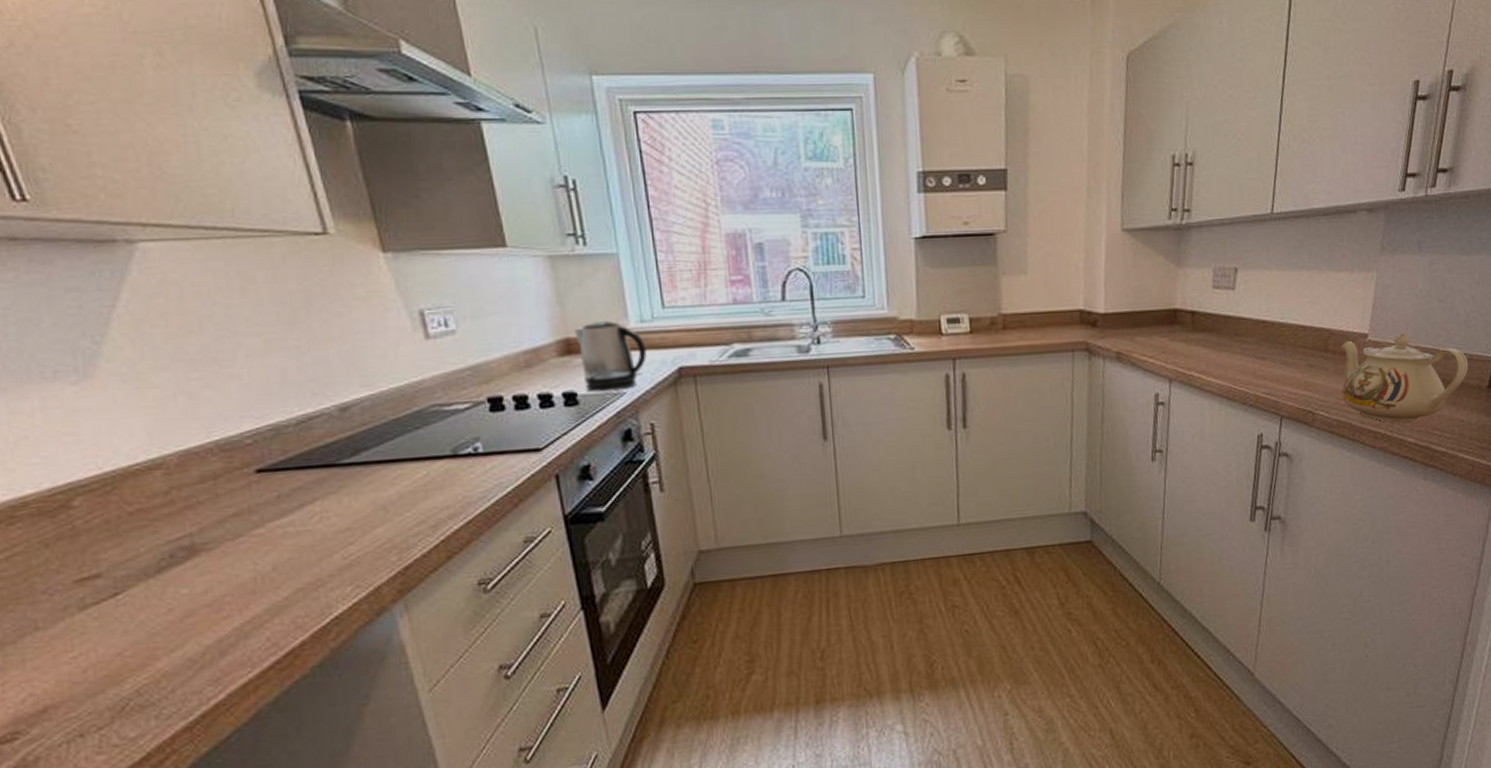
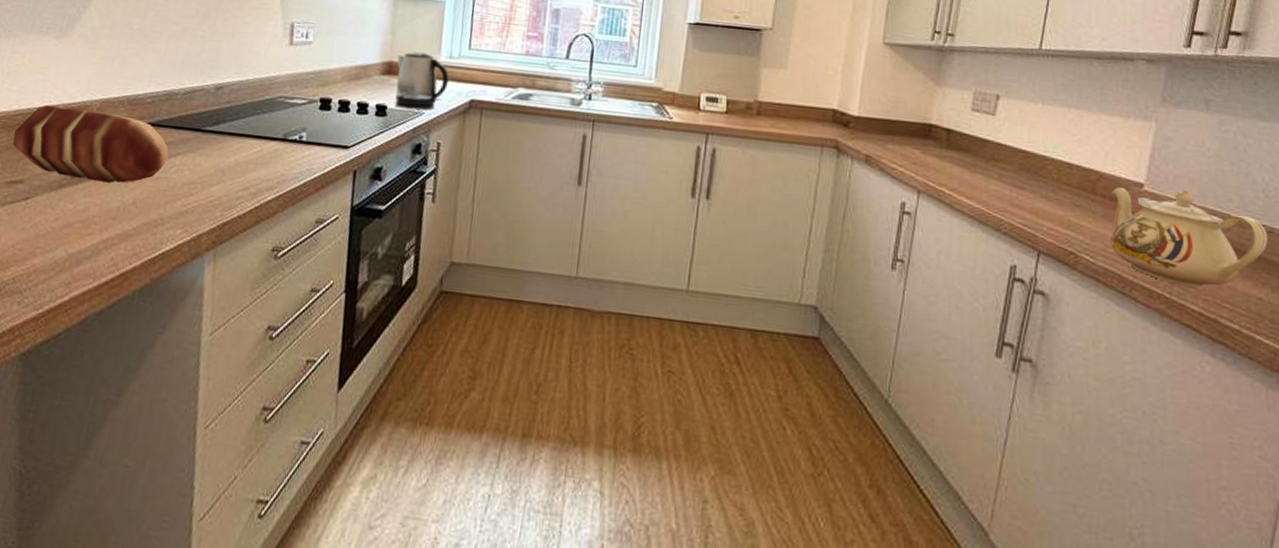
bread loaf: none [60,467,304,557] -> present [12,105,169,183]

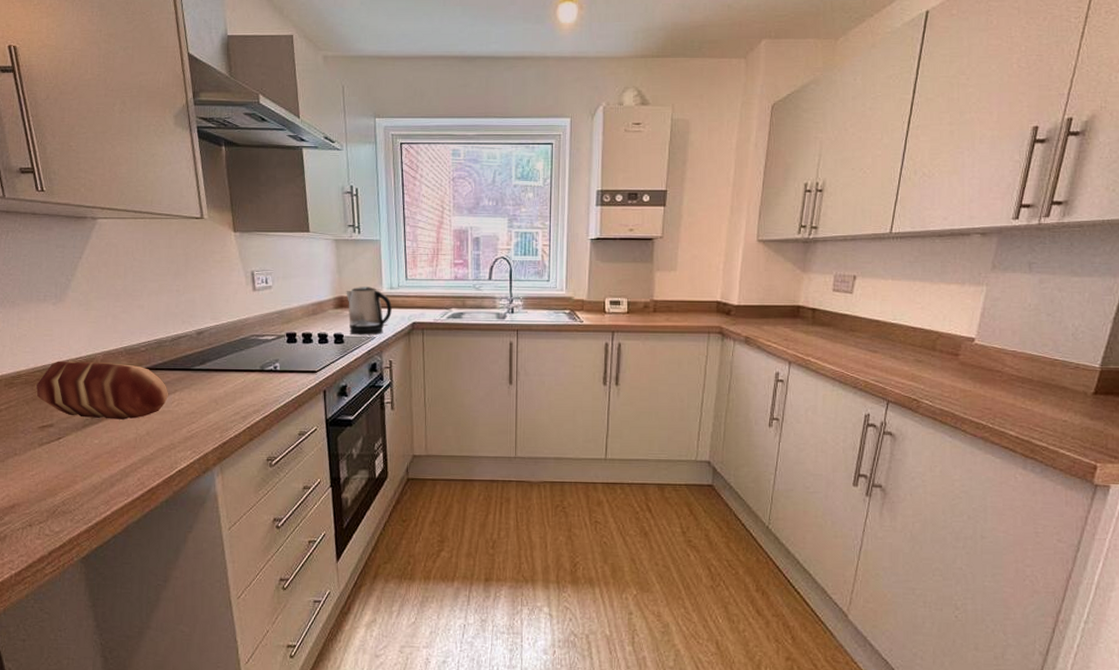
teapot: present [1110,186,1269,288] -> none [946,339,1075,417]

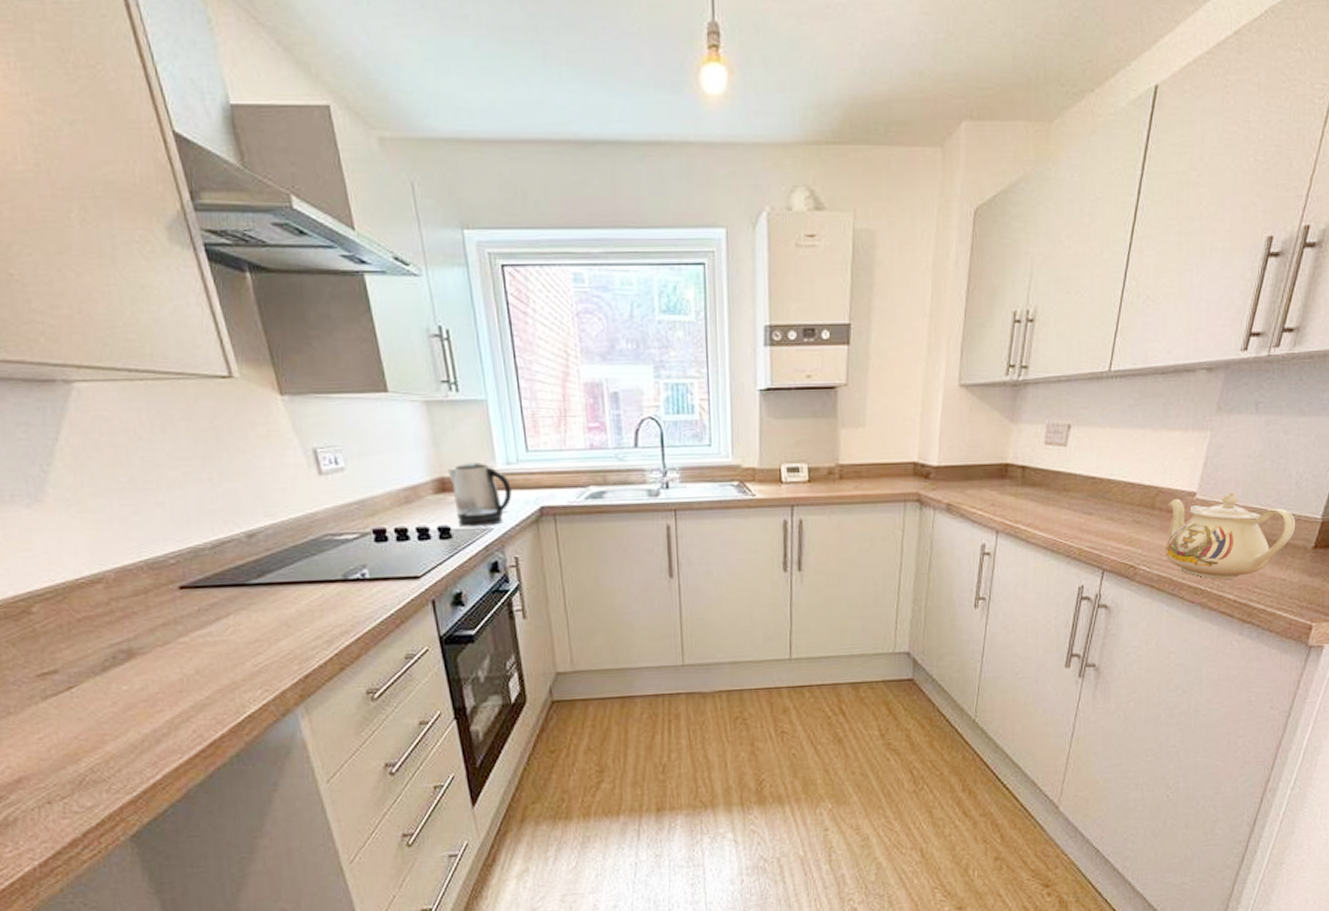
bread loaf: present [36,361,169,420] -> none [22,582,220,658]
teapot: none [946,339,1075,417] -> present [1165,492,1296,580]

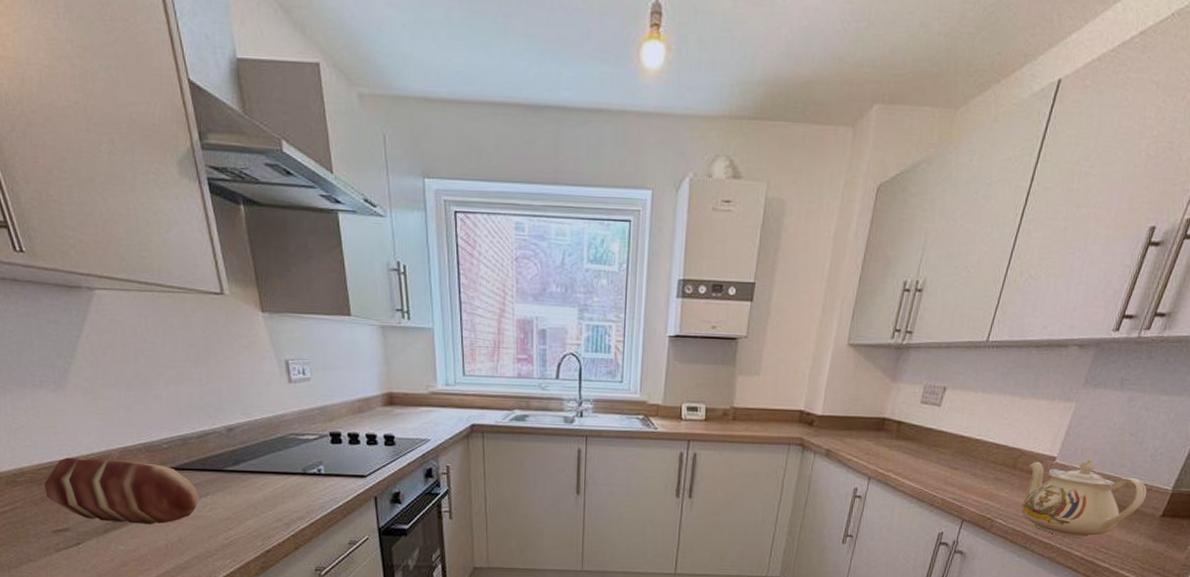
bread loaf: none [22,582,220,658] -> present [44,457,200,524]
kettle: present [447,462,512,528] -> none [396,382,448,438]

